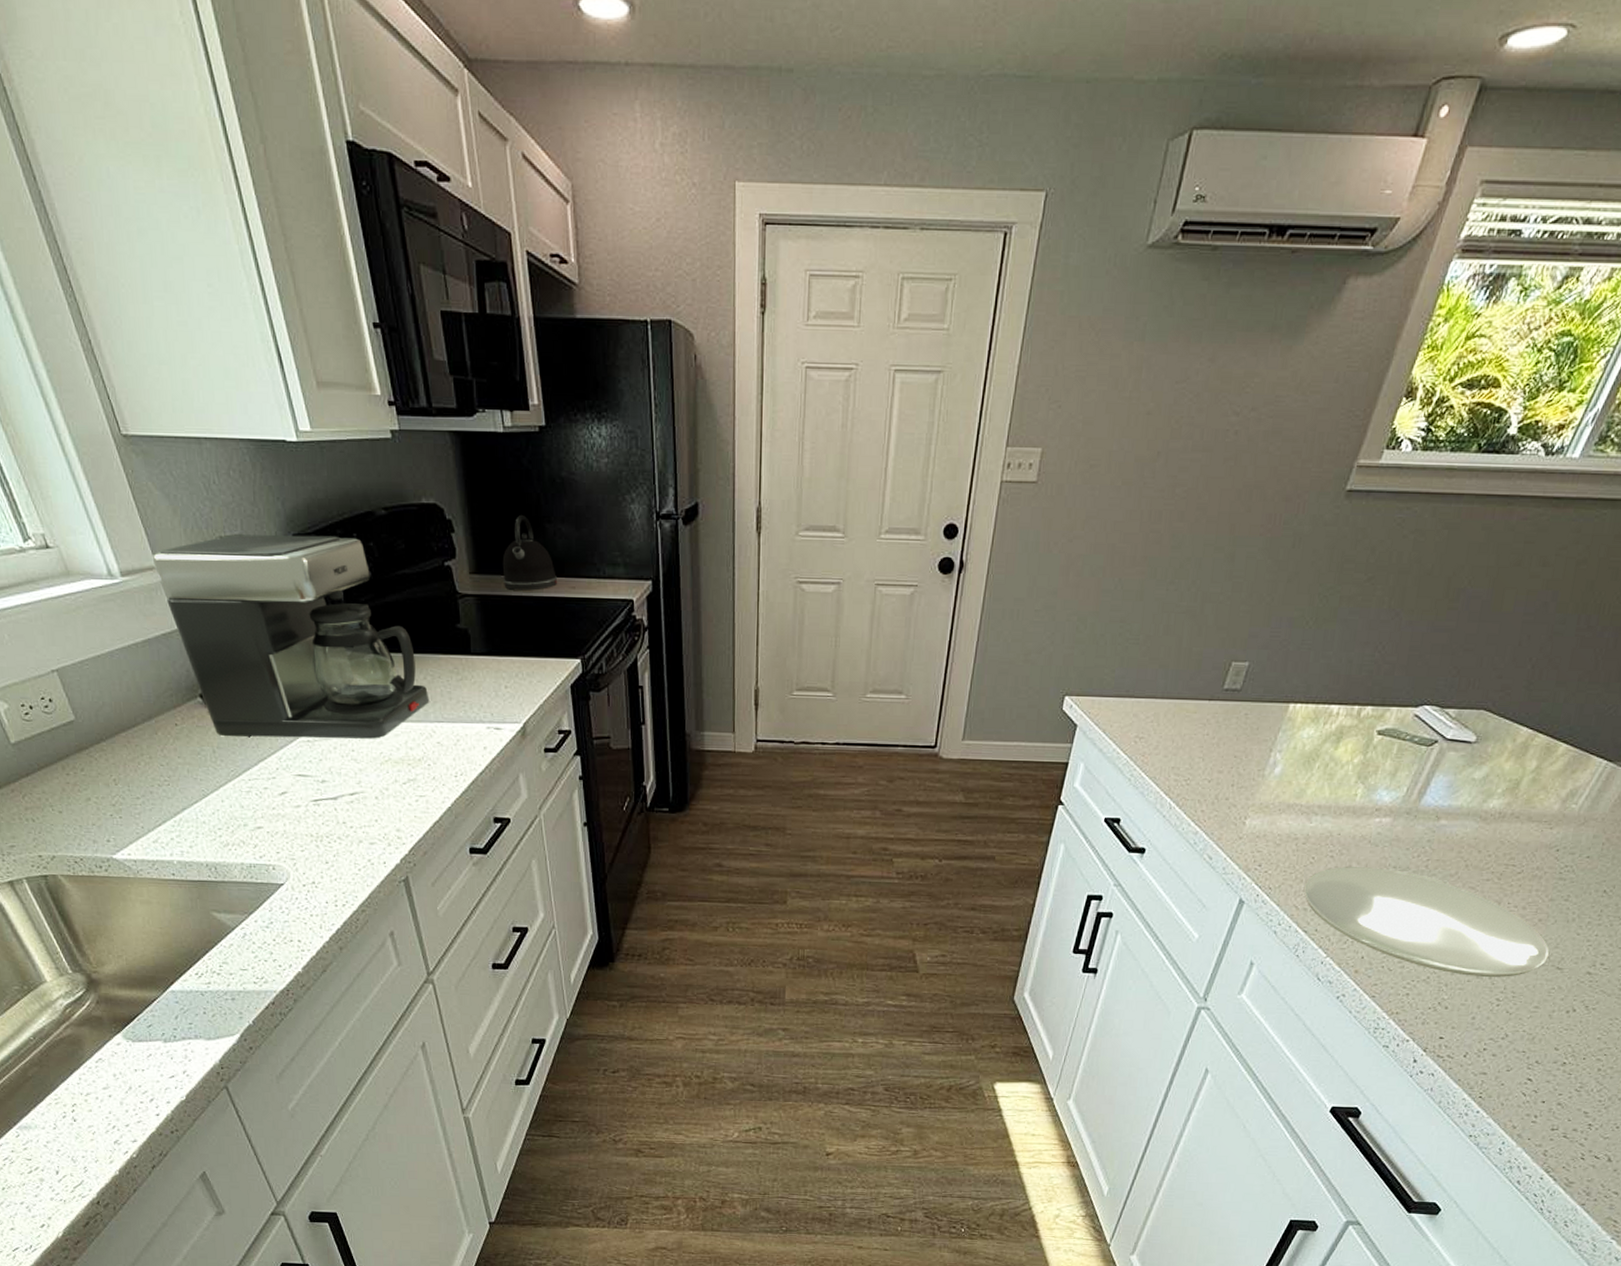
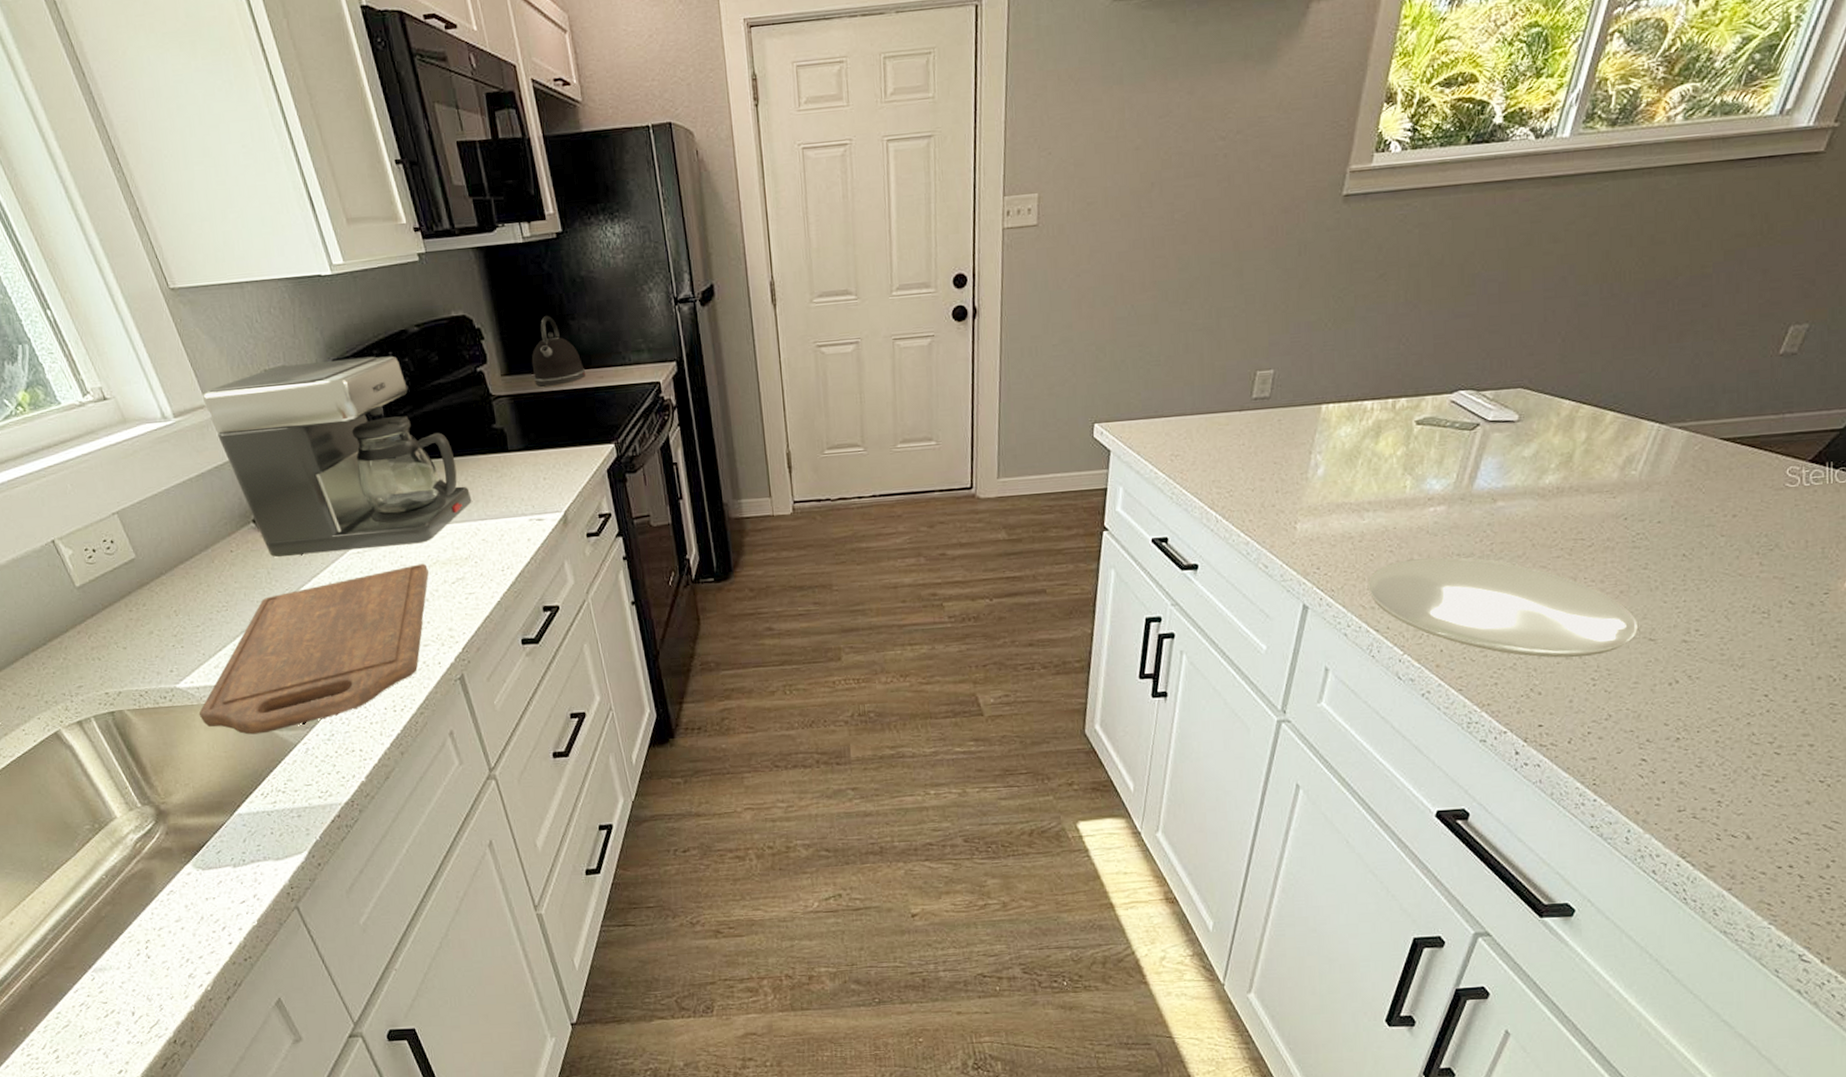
cutting board: none [135,760,381,914] -> present [198,563,430,735]

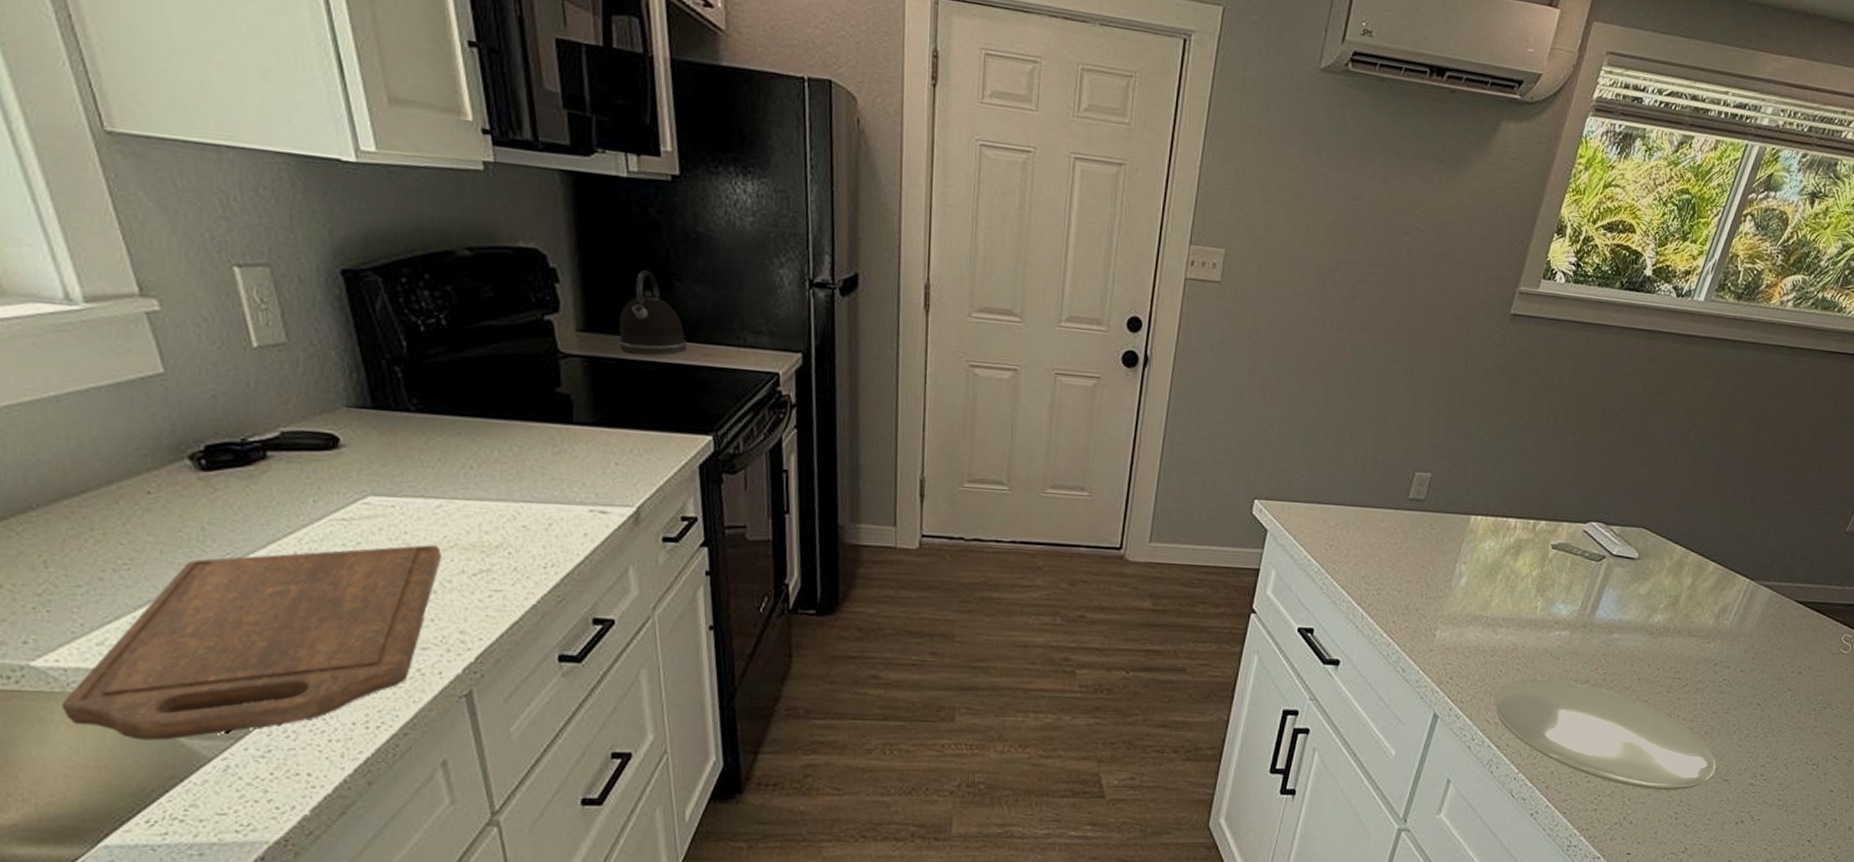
coffee maker: present [202,356,472,557] -> none [134,263,515,520]

